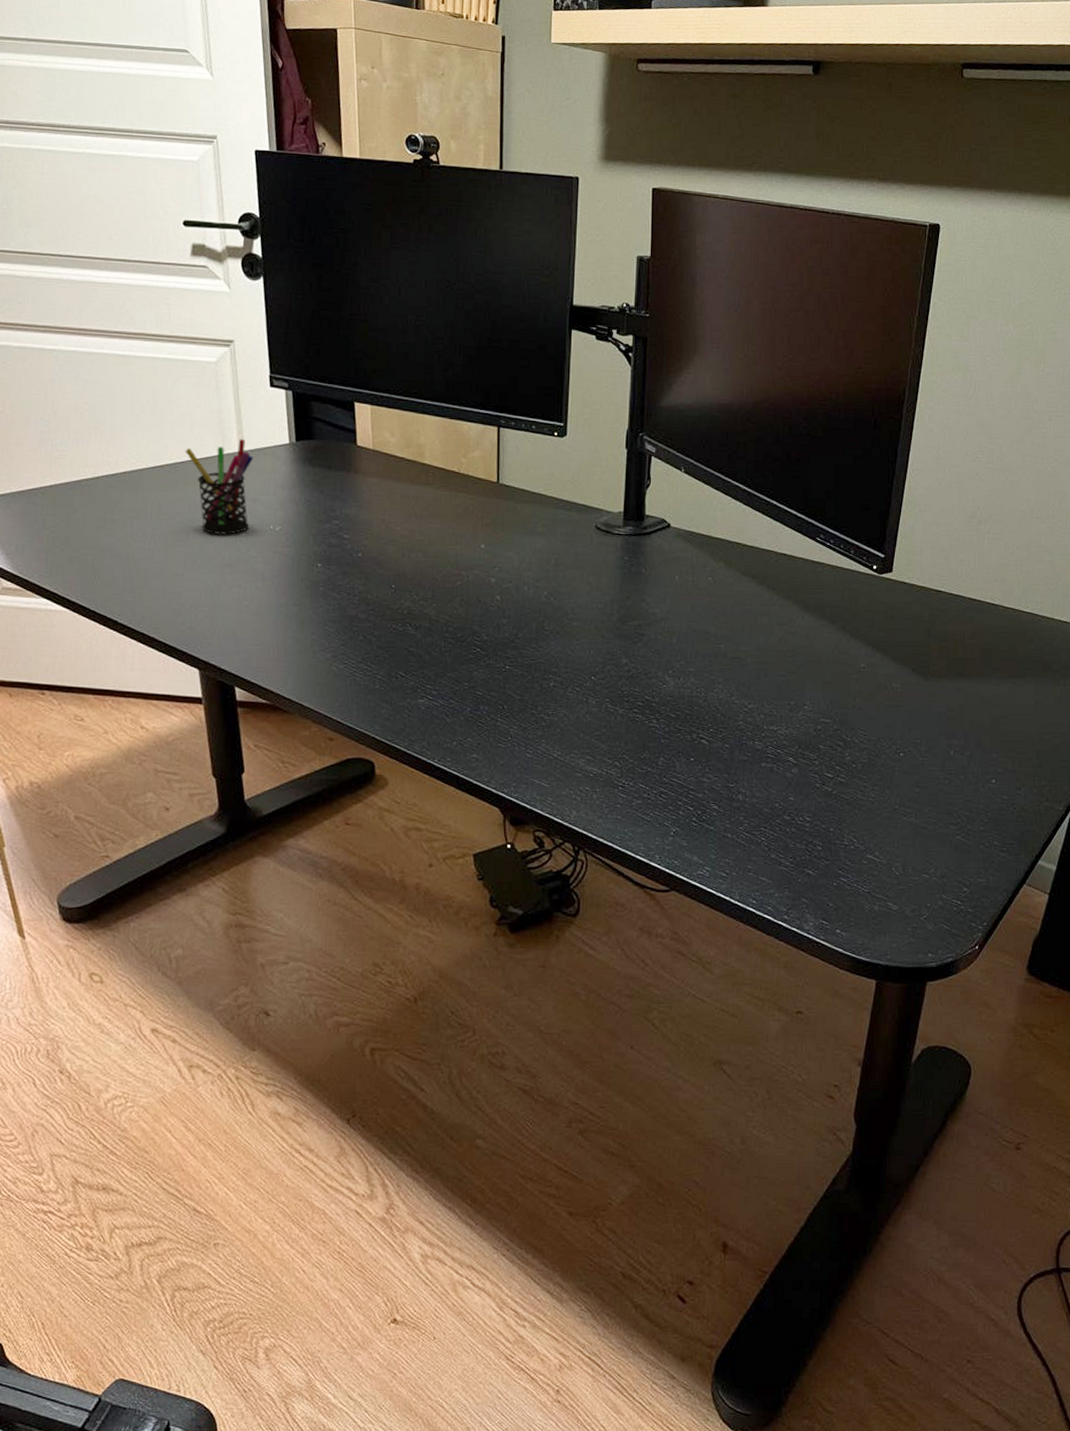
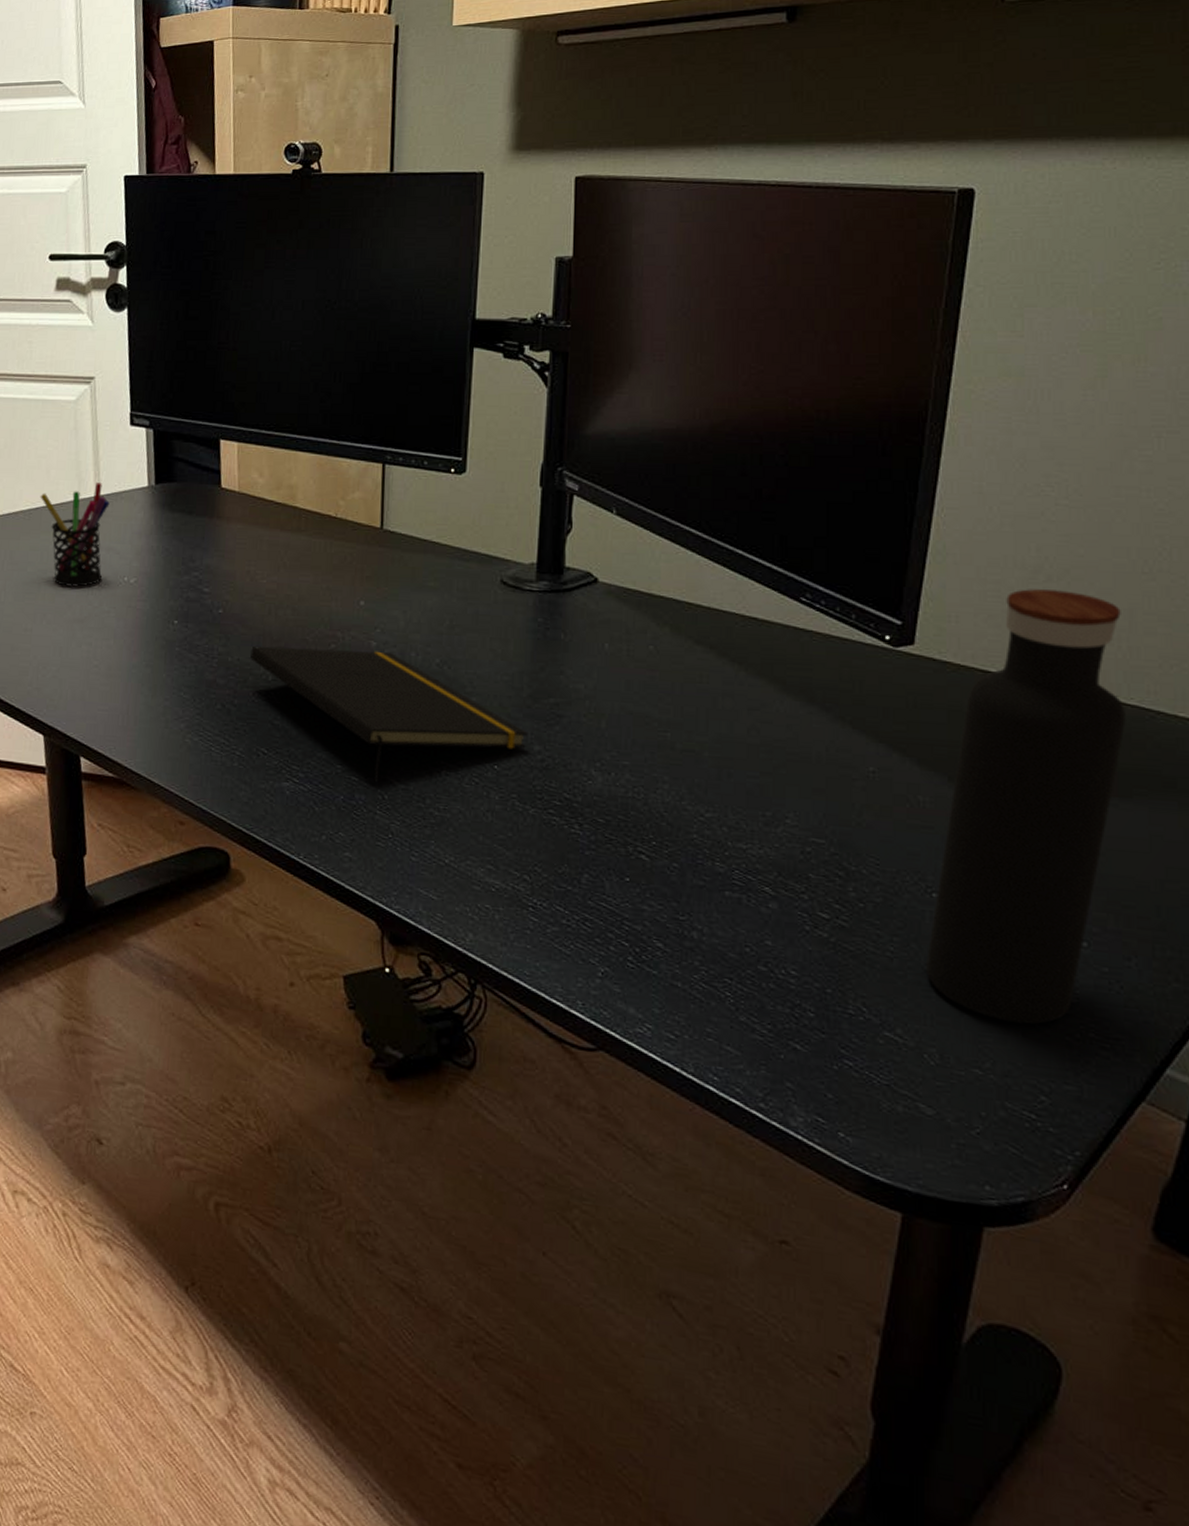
notepad: none [388,584,618,695] -> present [250,645,528,783]
water bottle: none [895,530,1023,840] -> present [926,589,1126,1025]

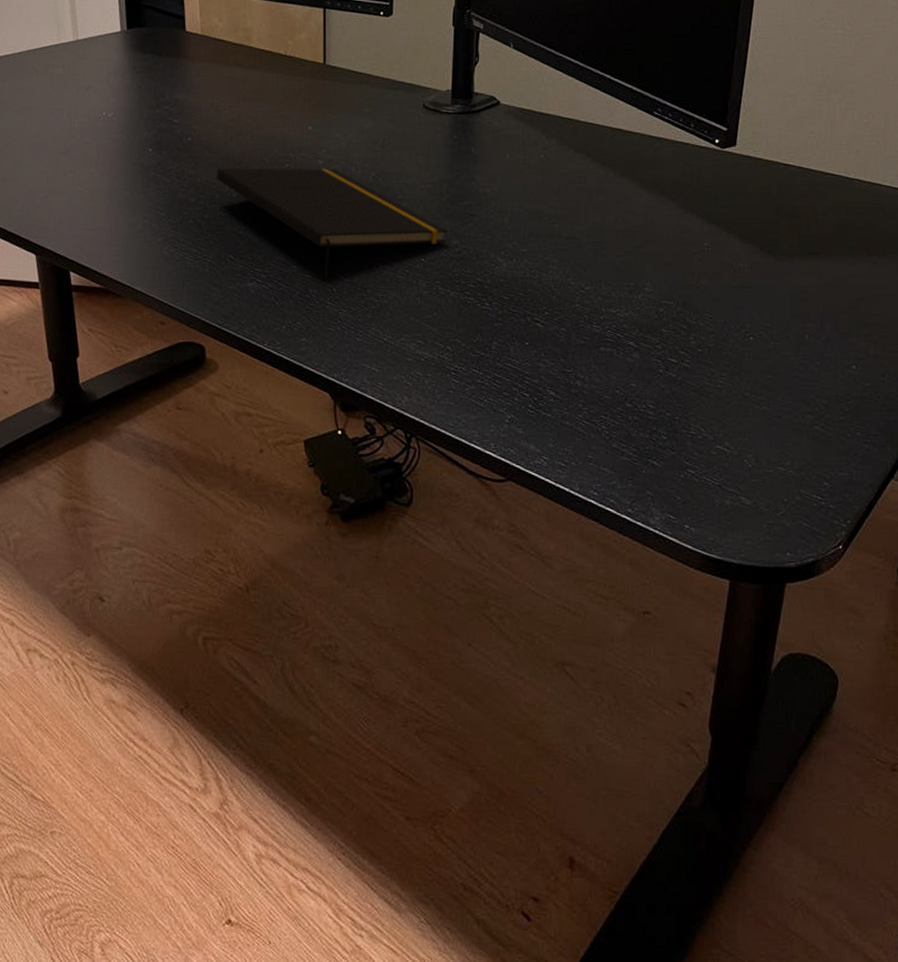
pen holder: present [40,483,110,587] -> none [22,29,87,122]
water bottle: present [926,589,1126,1025] -> none [746,100,882,430]

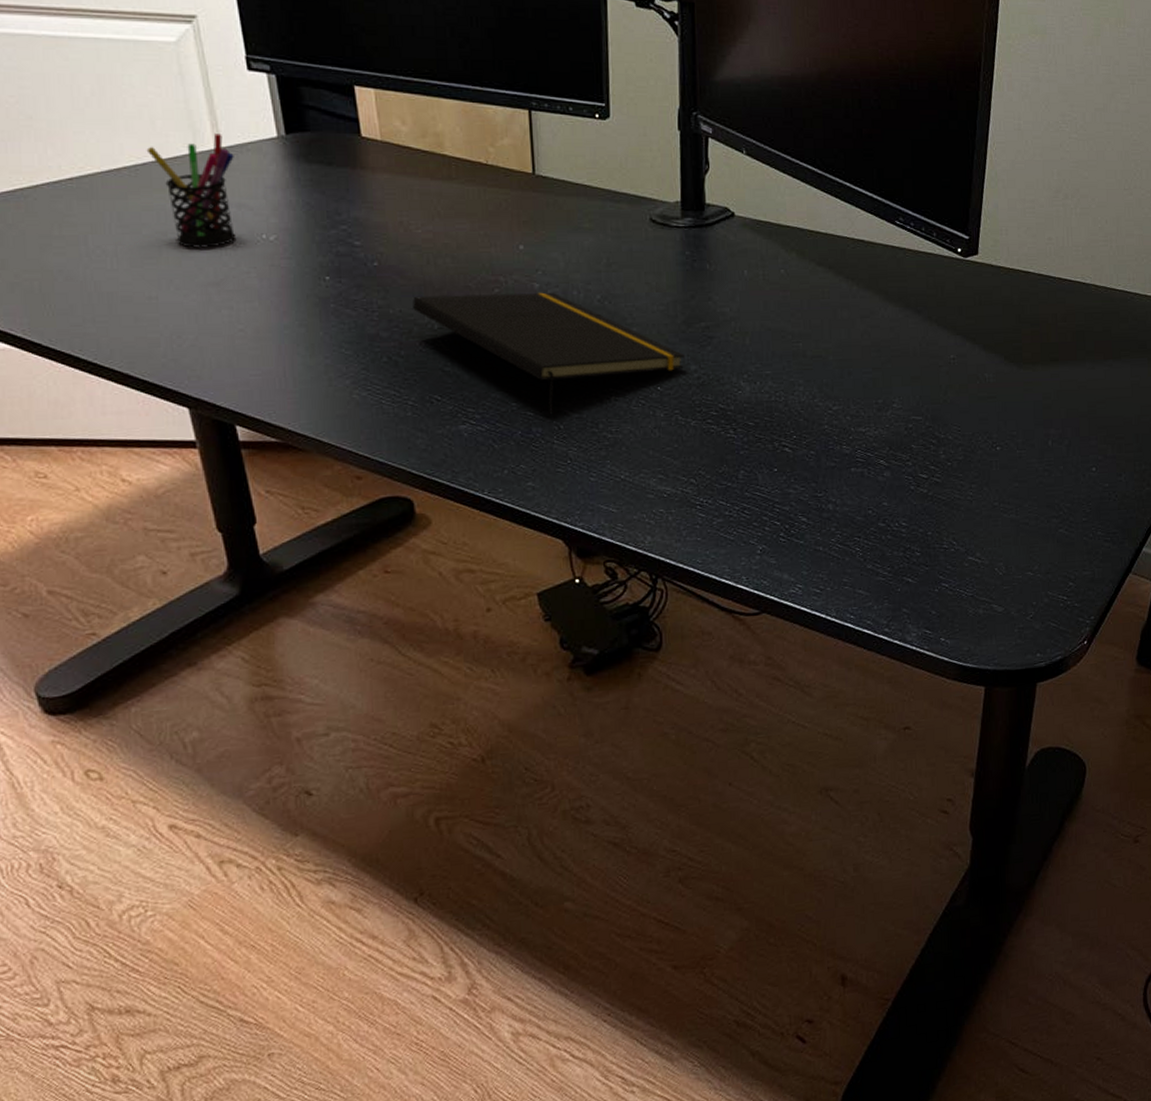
pen holder: none [22,29,87,122] -> present [146,134,237,248]

